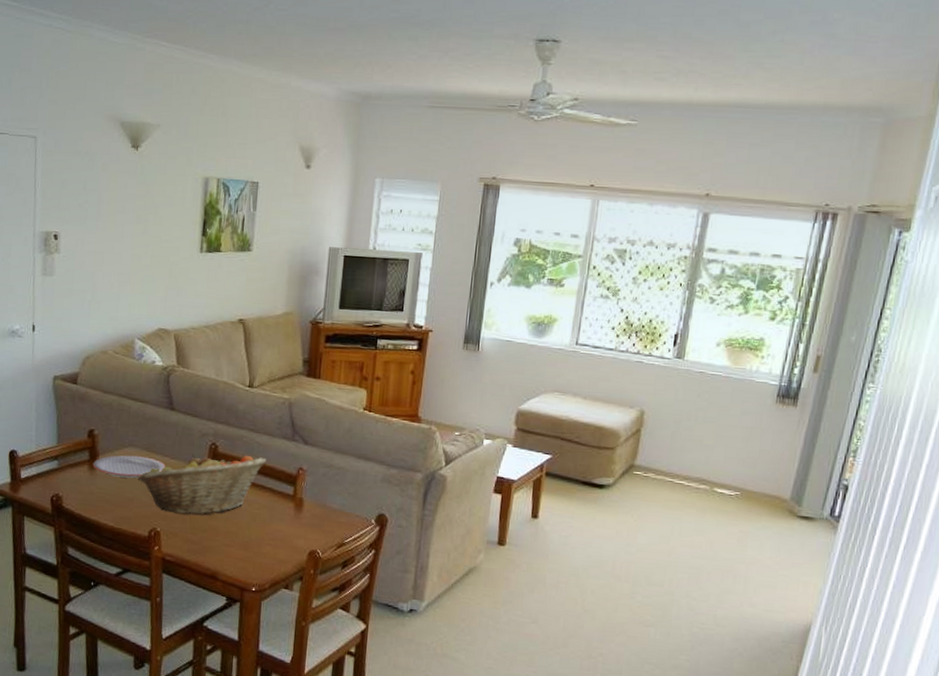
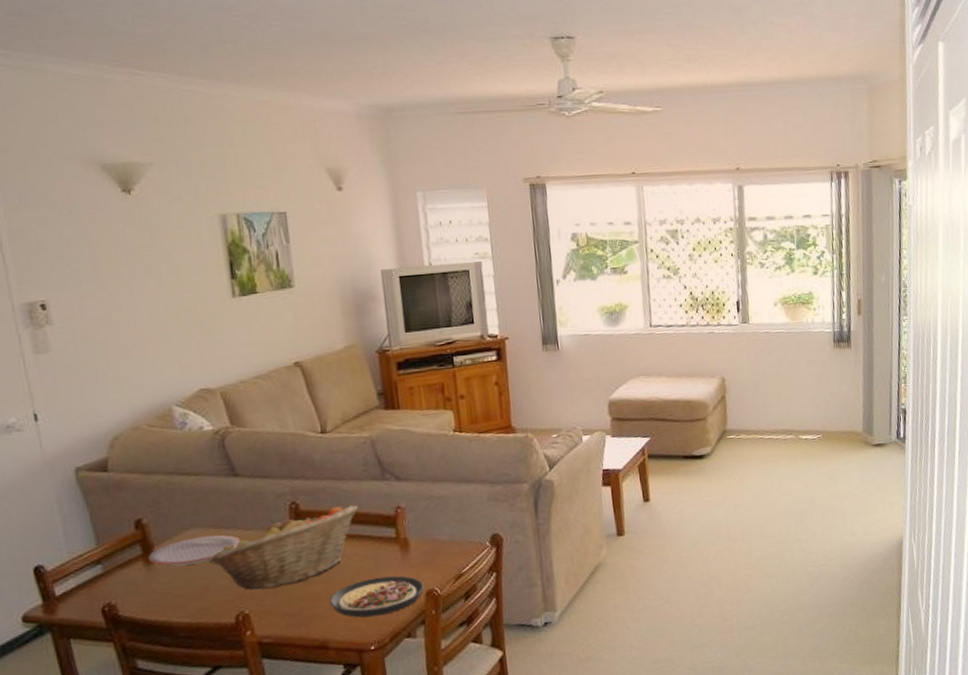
plate: none [226,526,308,563] -> present [329,575,424,618]

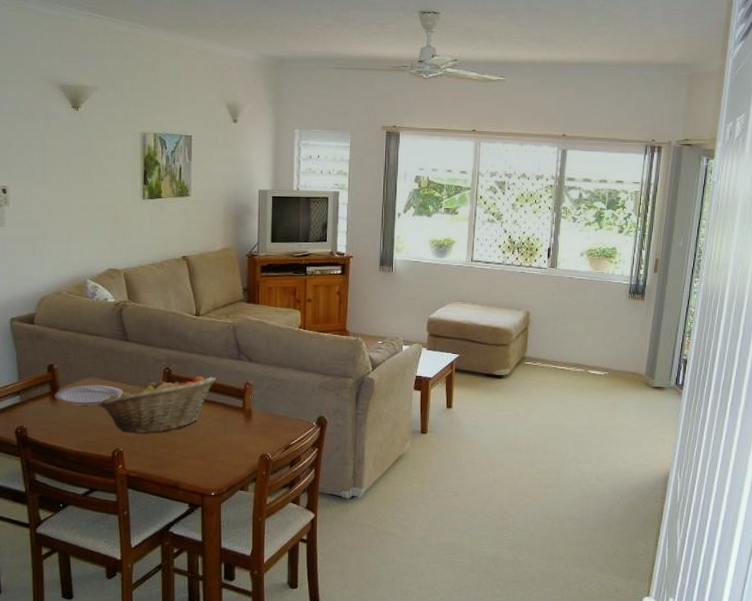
plate: present [329,575,424,618] -> none [184,438,259,469]

